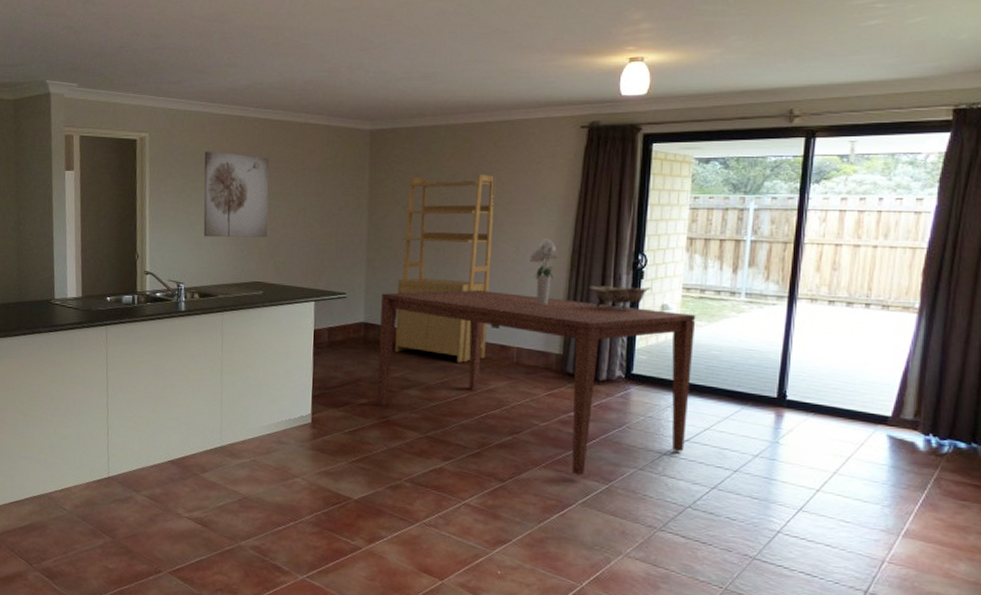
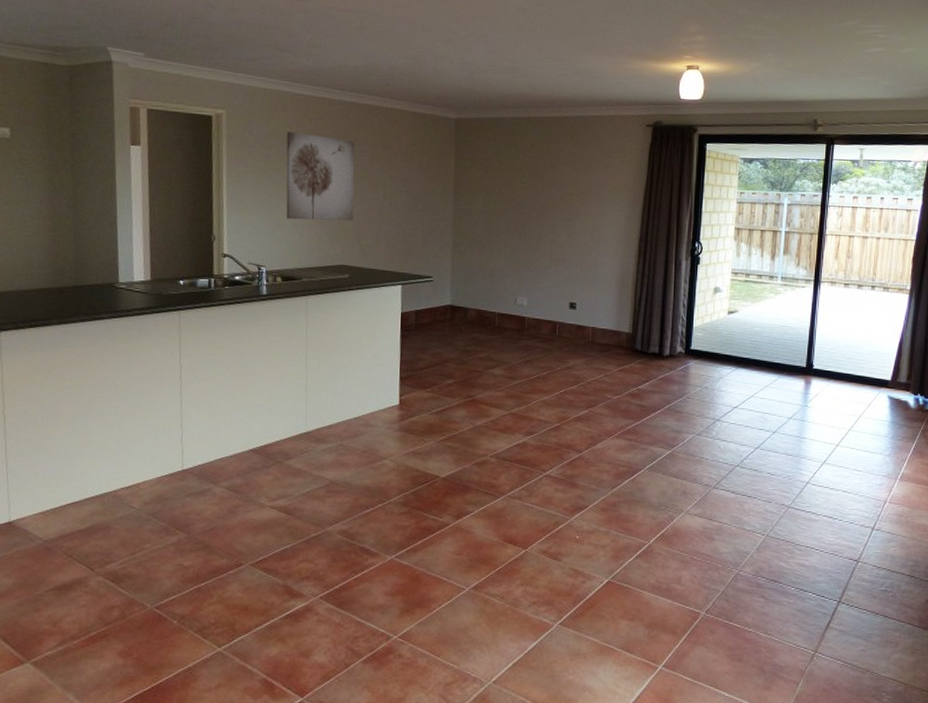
dining table: present [376,290,696,476] -> none [463,274,743,443]
shelving unit: present [395,175,496,363] -> none [480,166,573,342]
bouquet: present [530,238,558,305] -> none [603,226,628,288]
decorative bowl: present [590,285,651,311] -> none [655,269,706,293]

